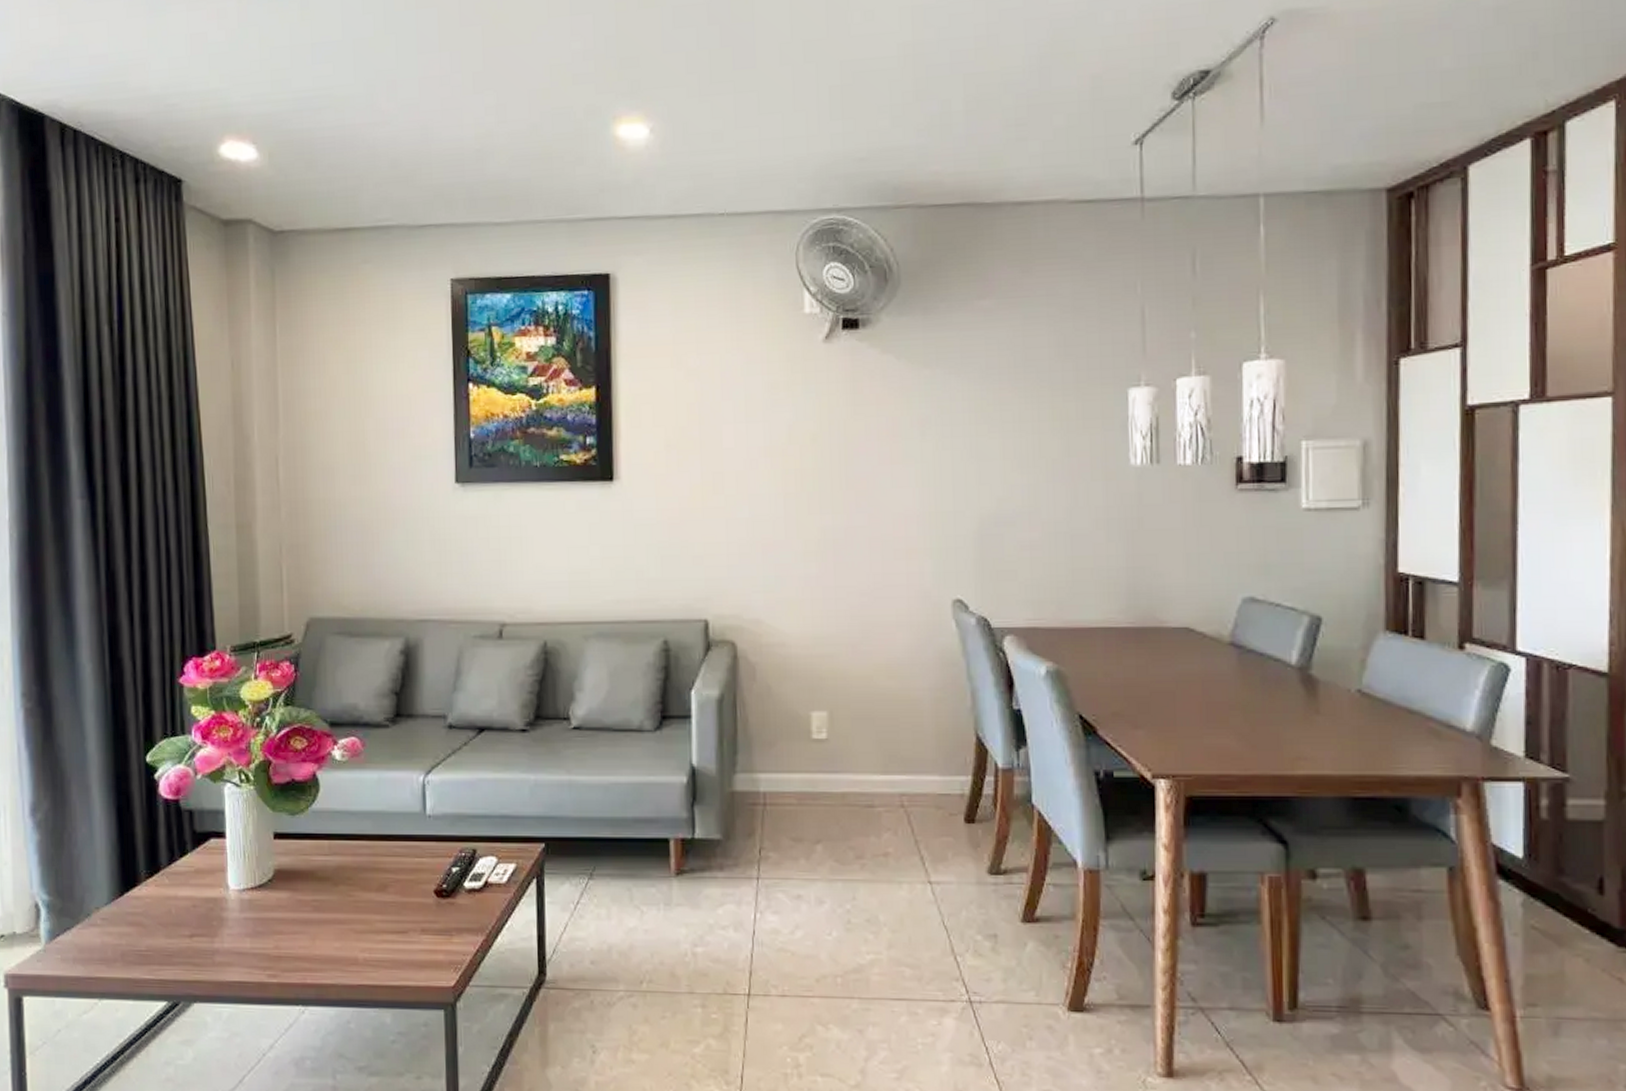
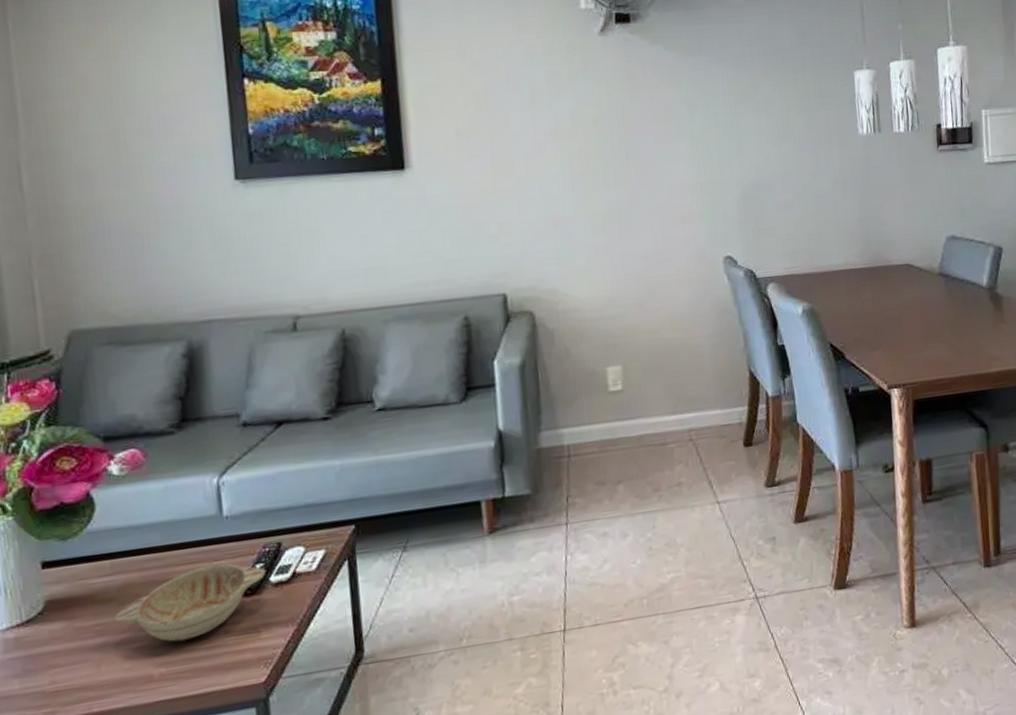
decorative bowl: none [329,861,461,930] -> present [114,563,266,642]

